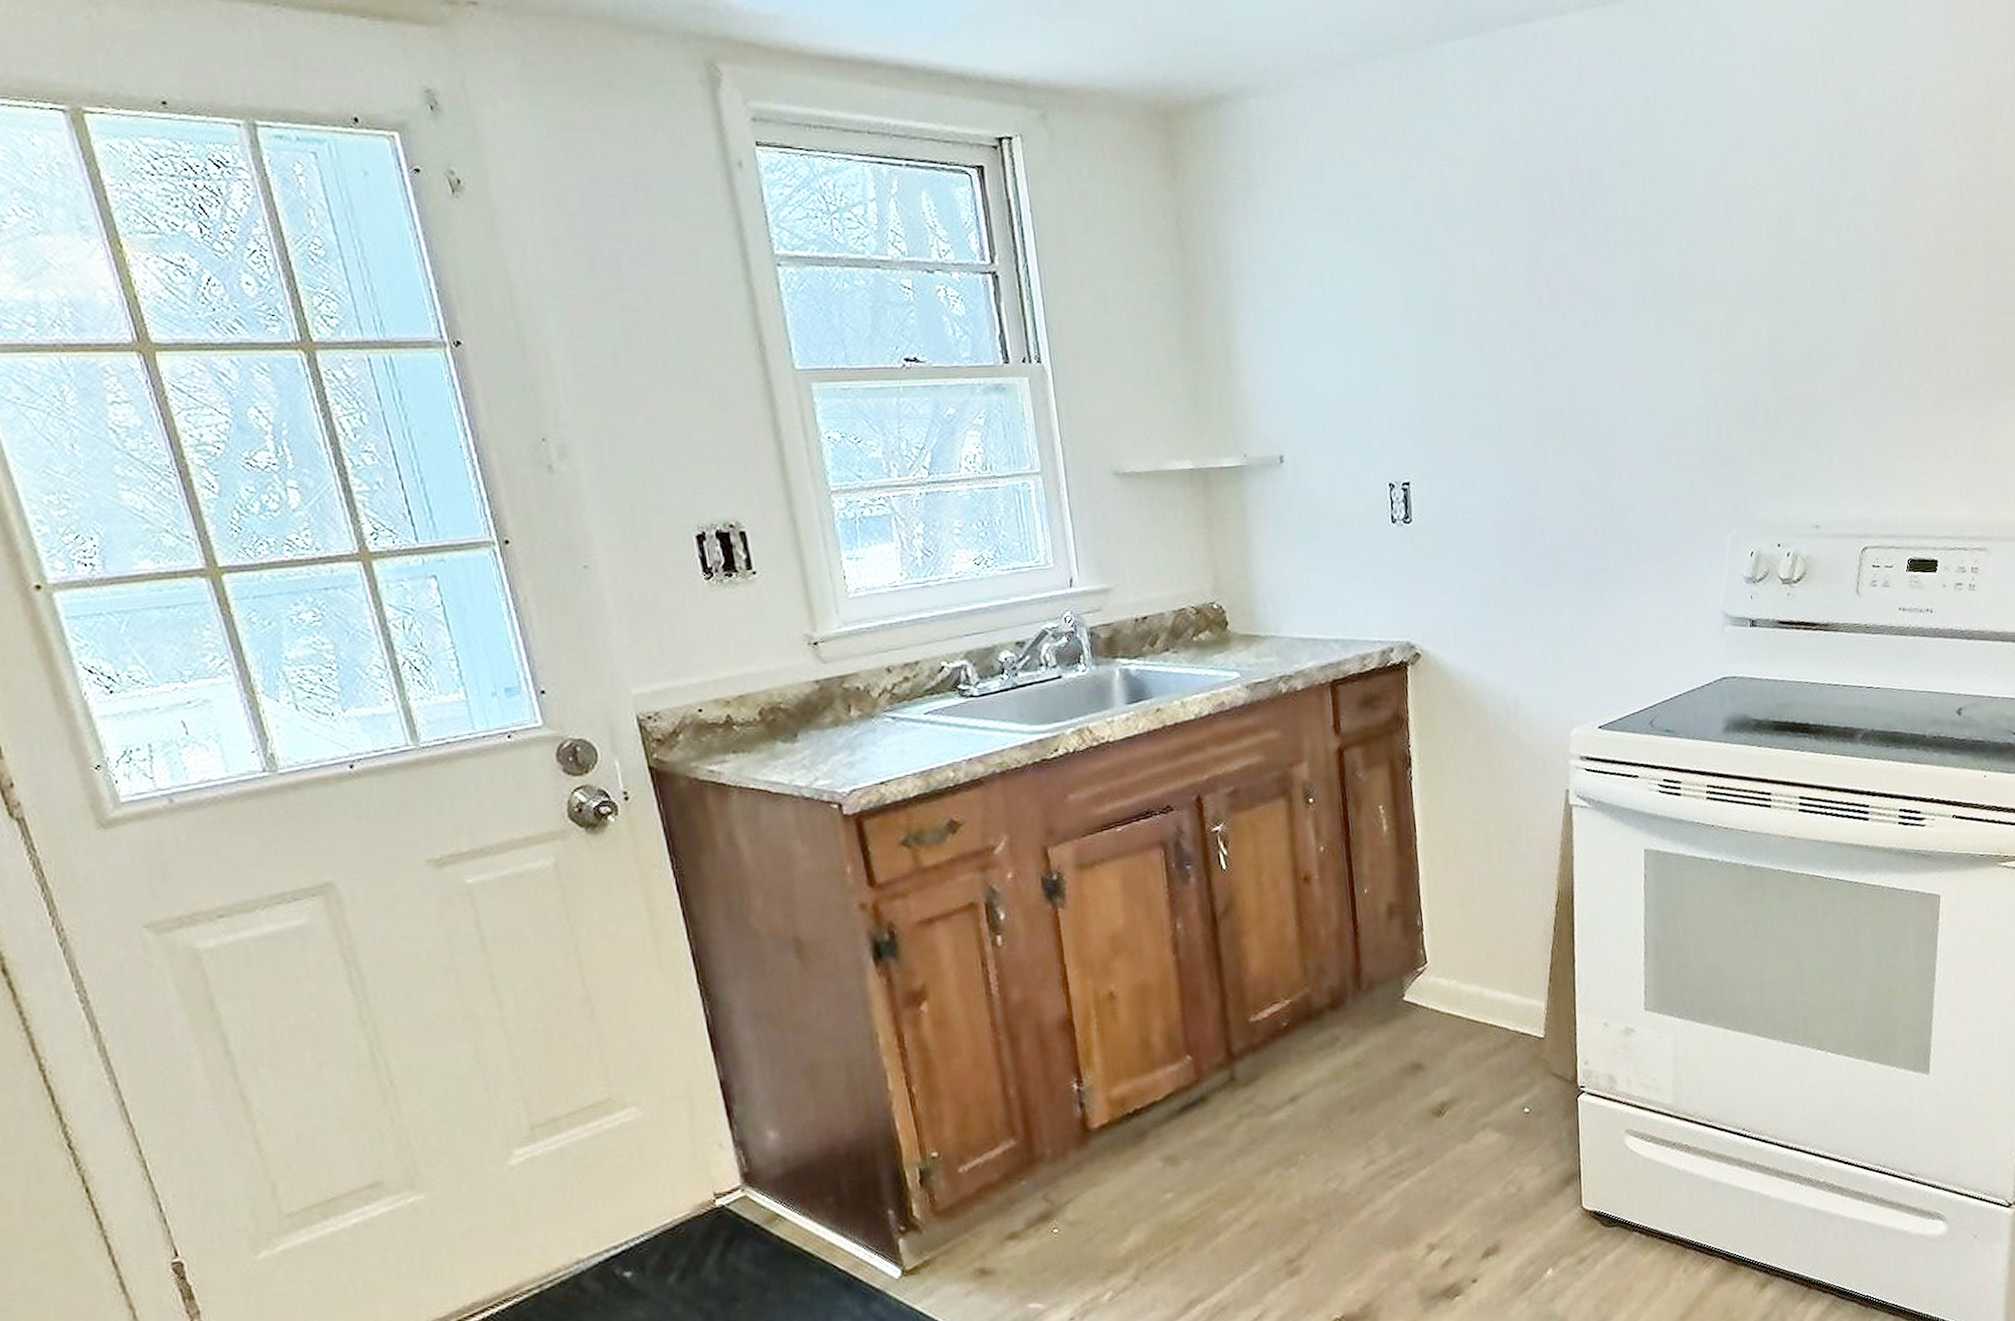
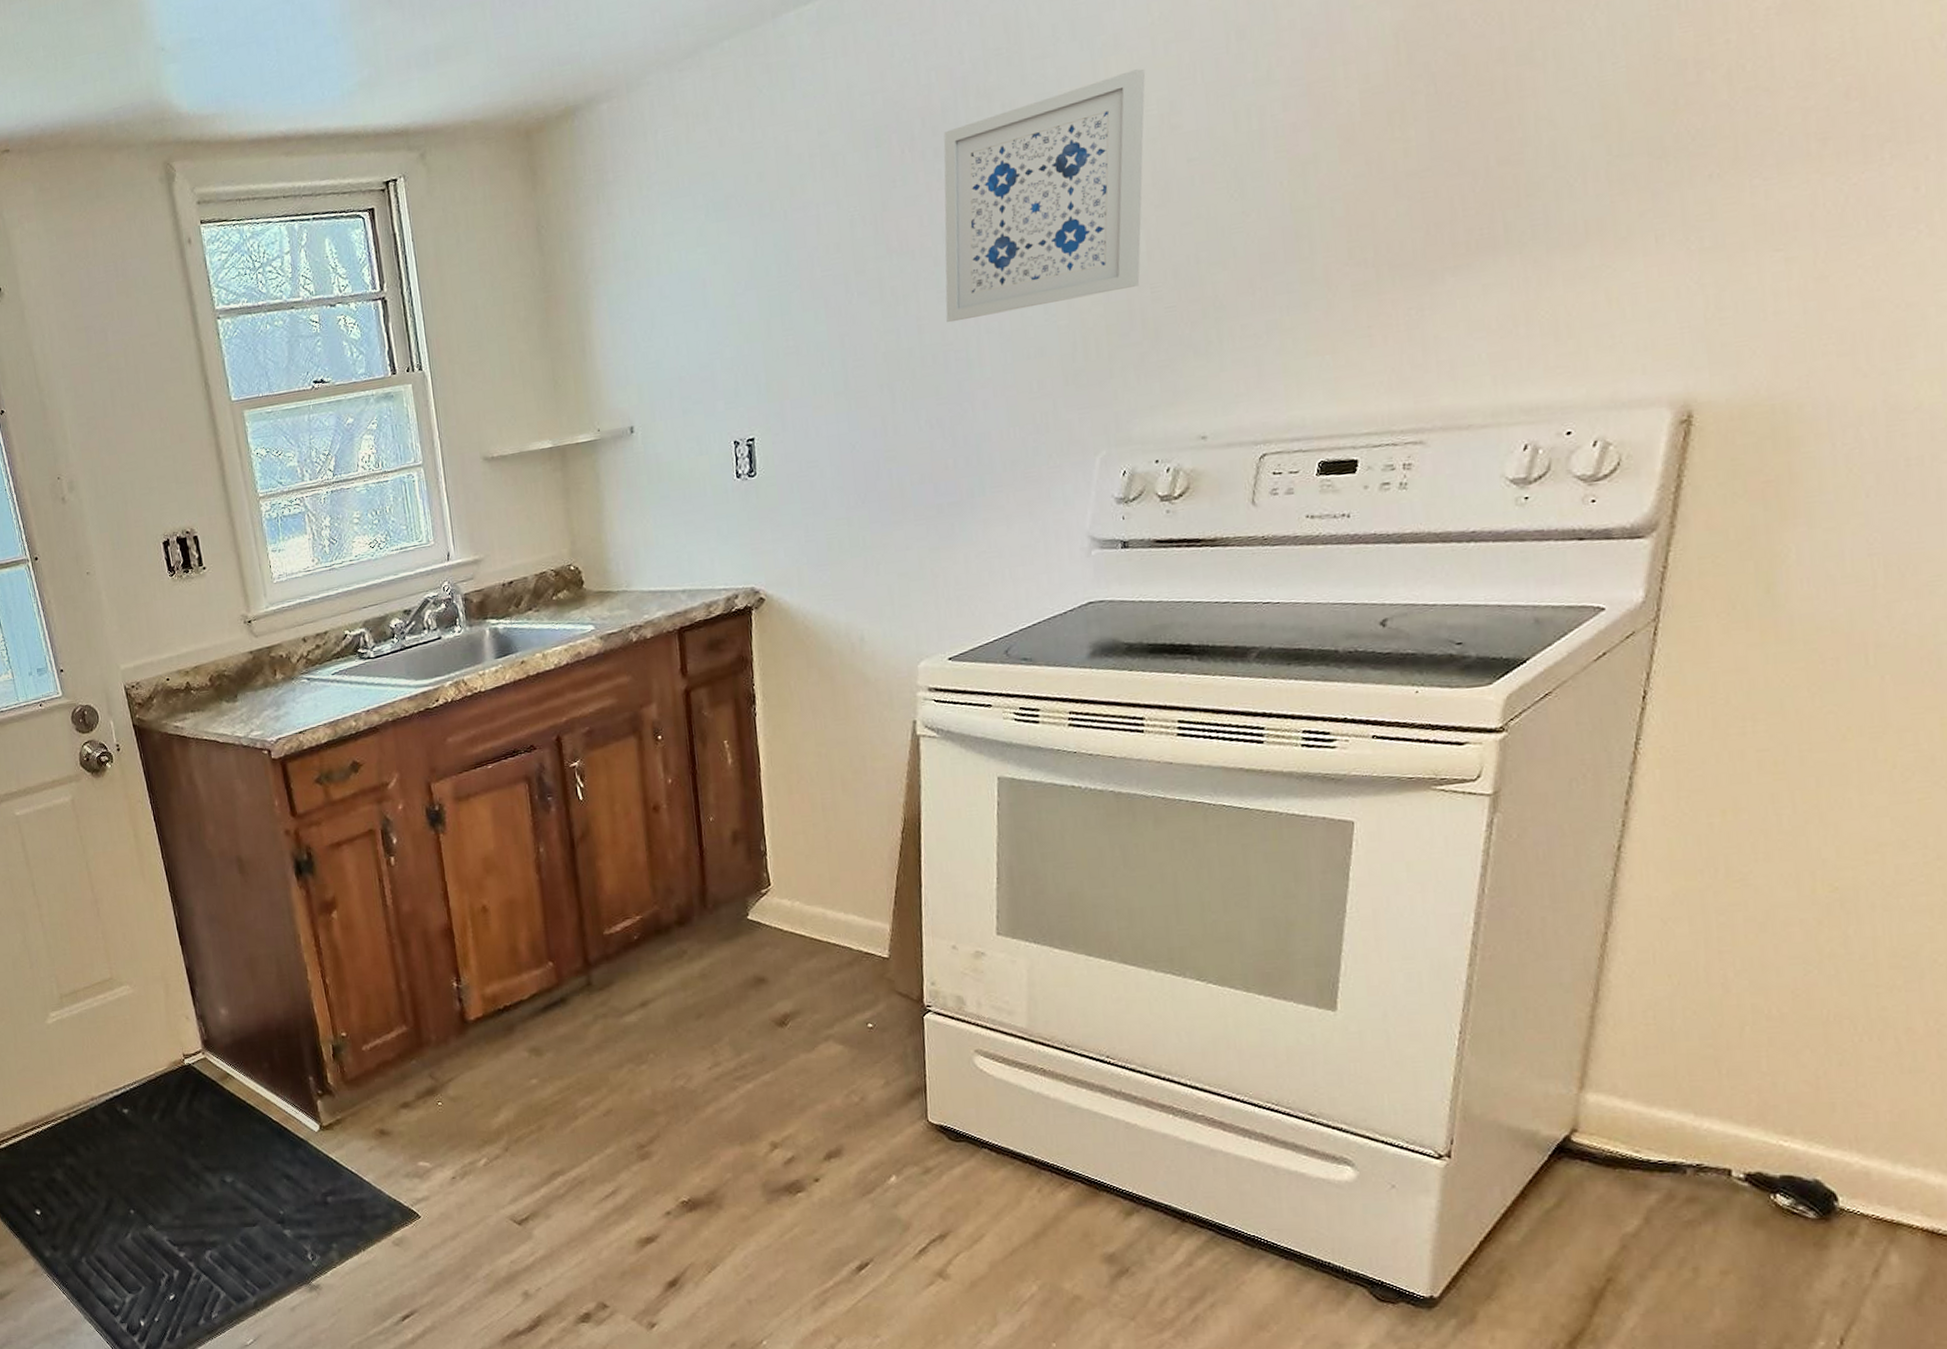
wall art: none [1590,168,1766,387] -> present [943,69,1146,323]

